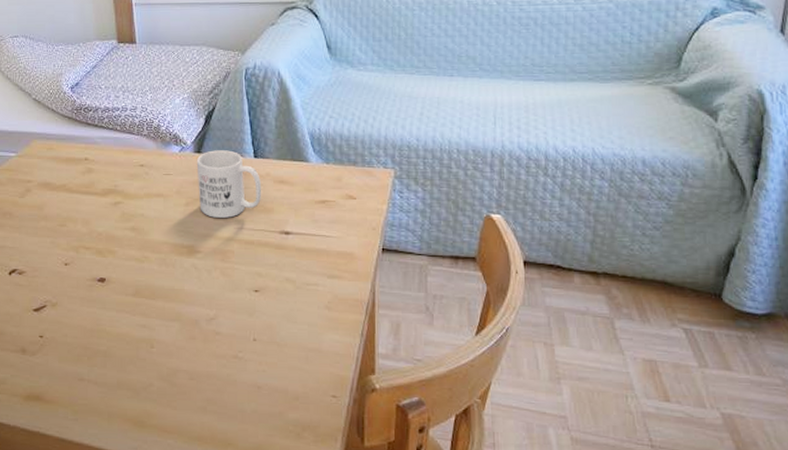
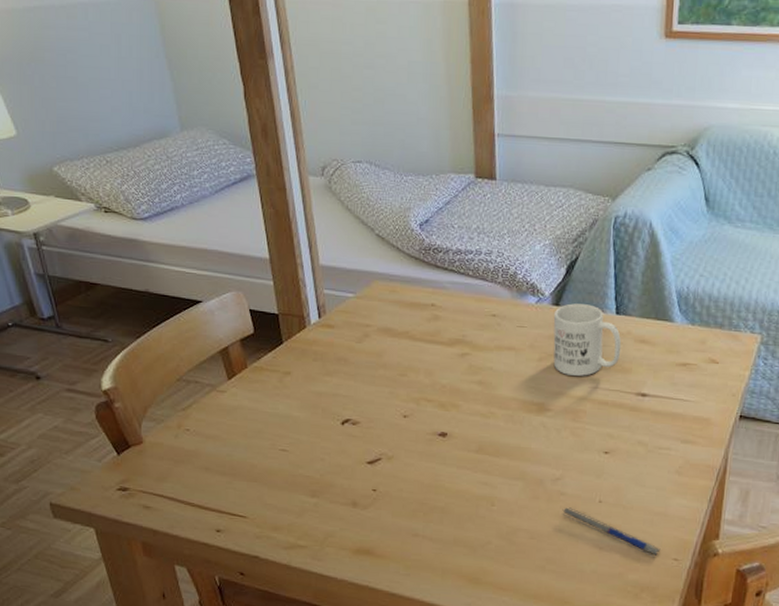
pen: none [219,347,318,394] -> present [562,507,661,557]

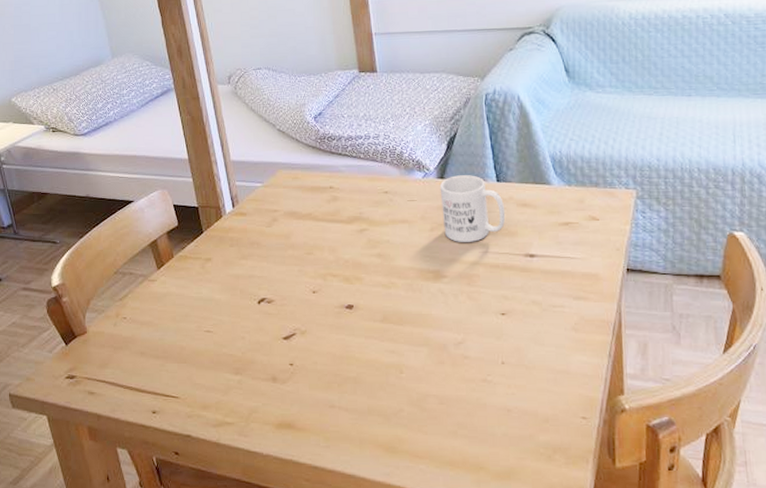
pen: present [562,507,661,557] -> none [467,371,568,416]

